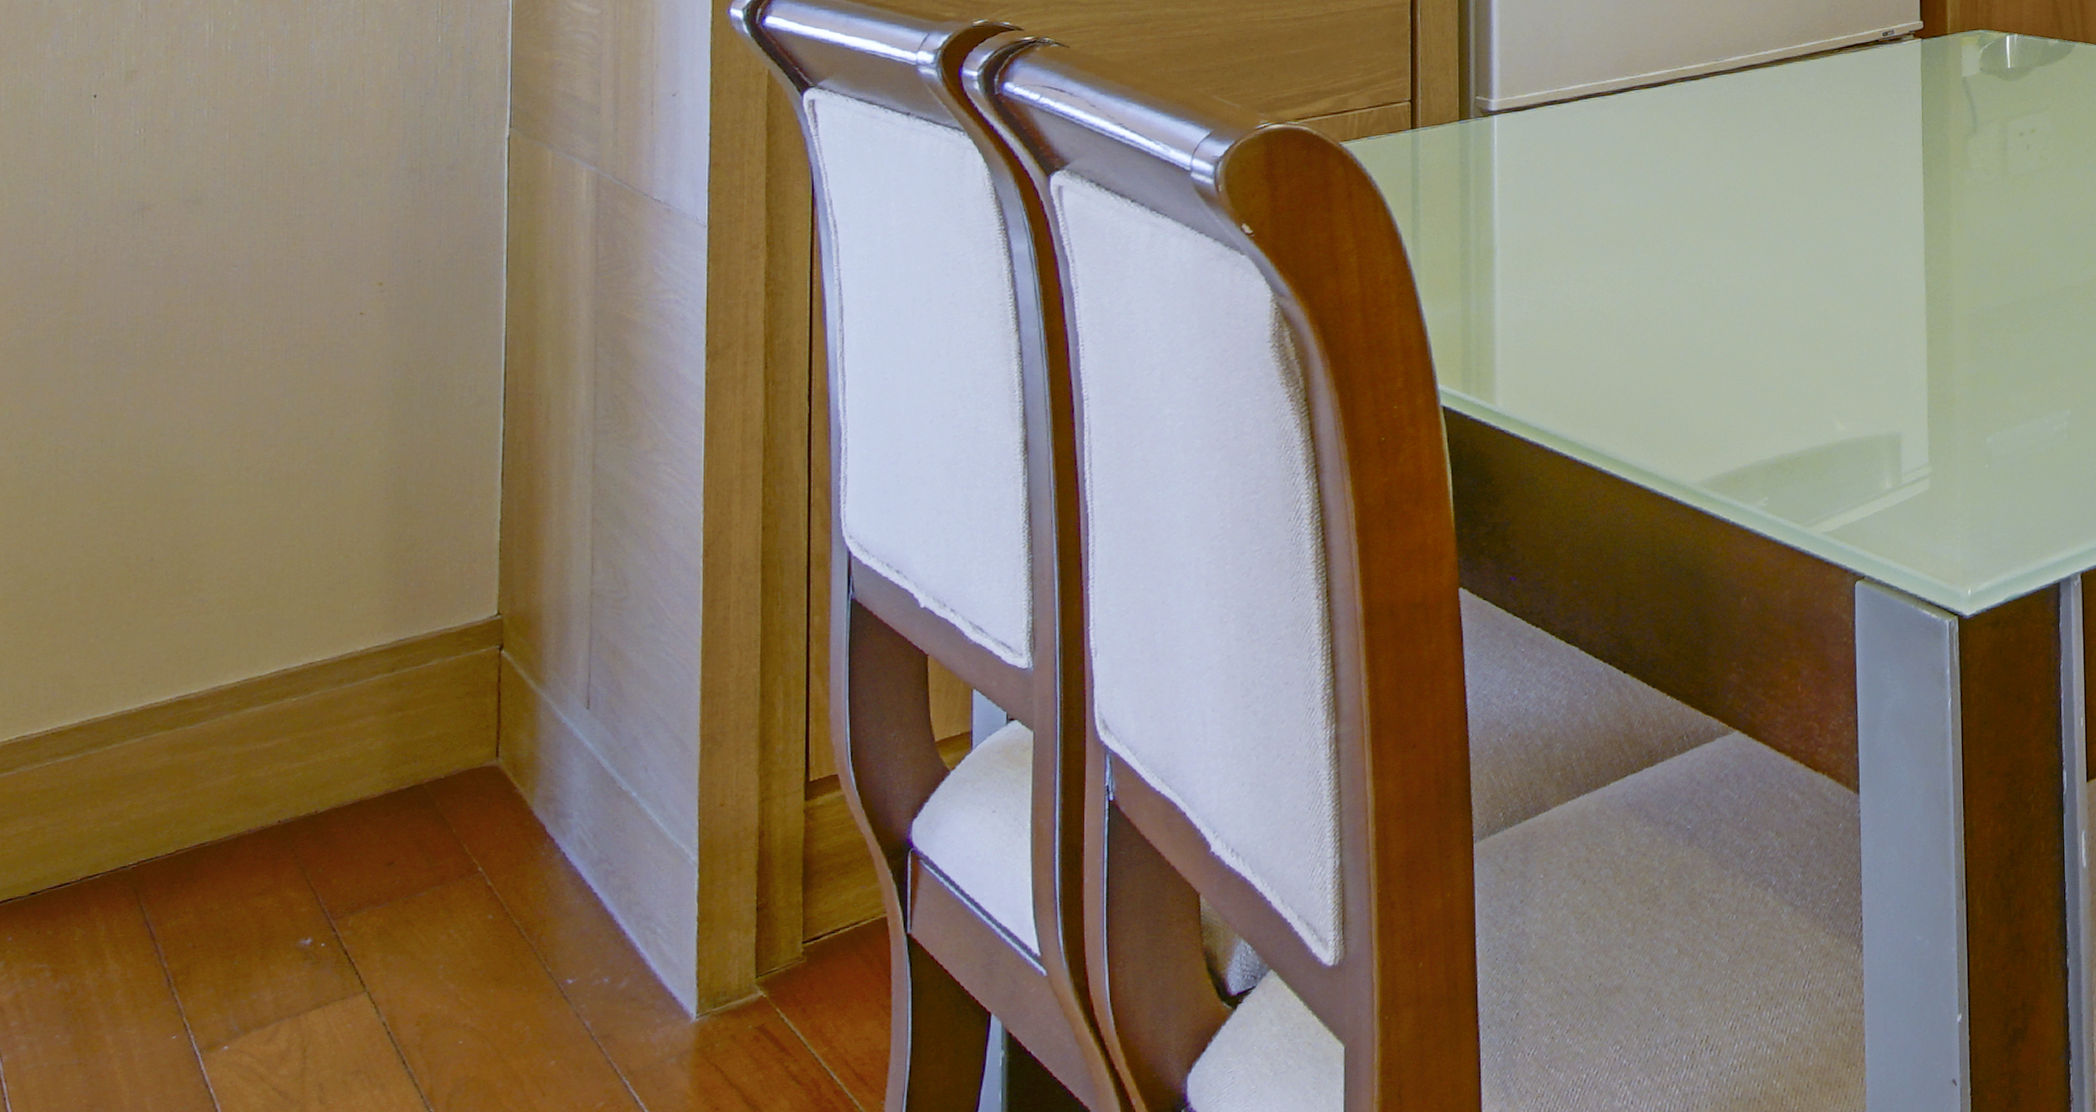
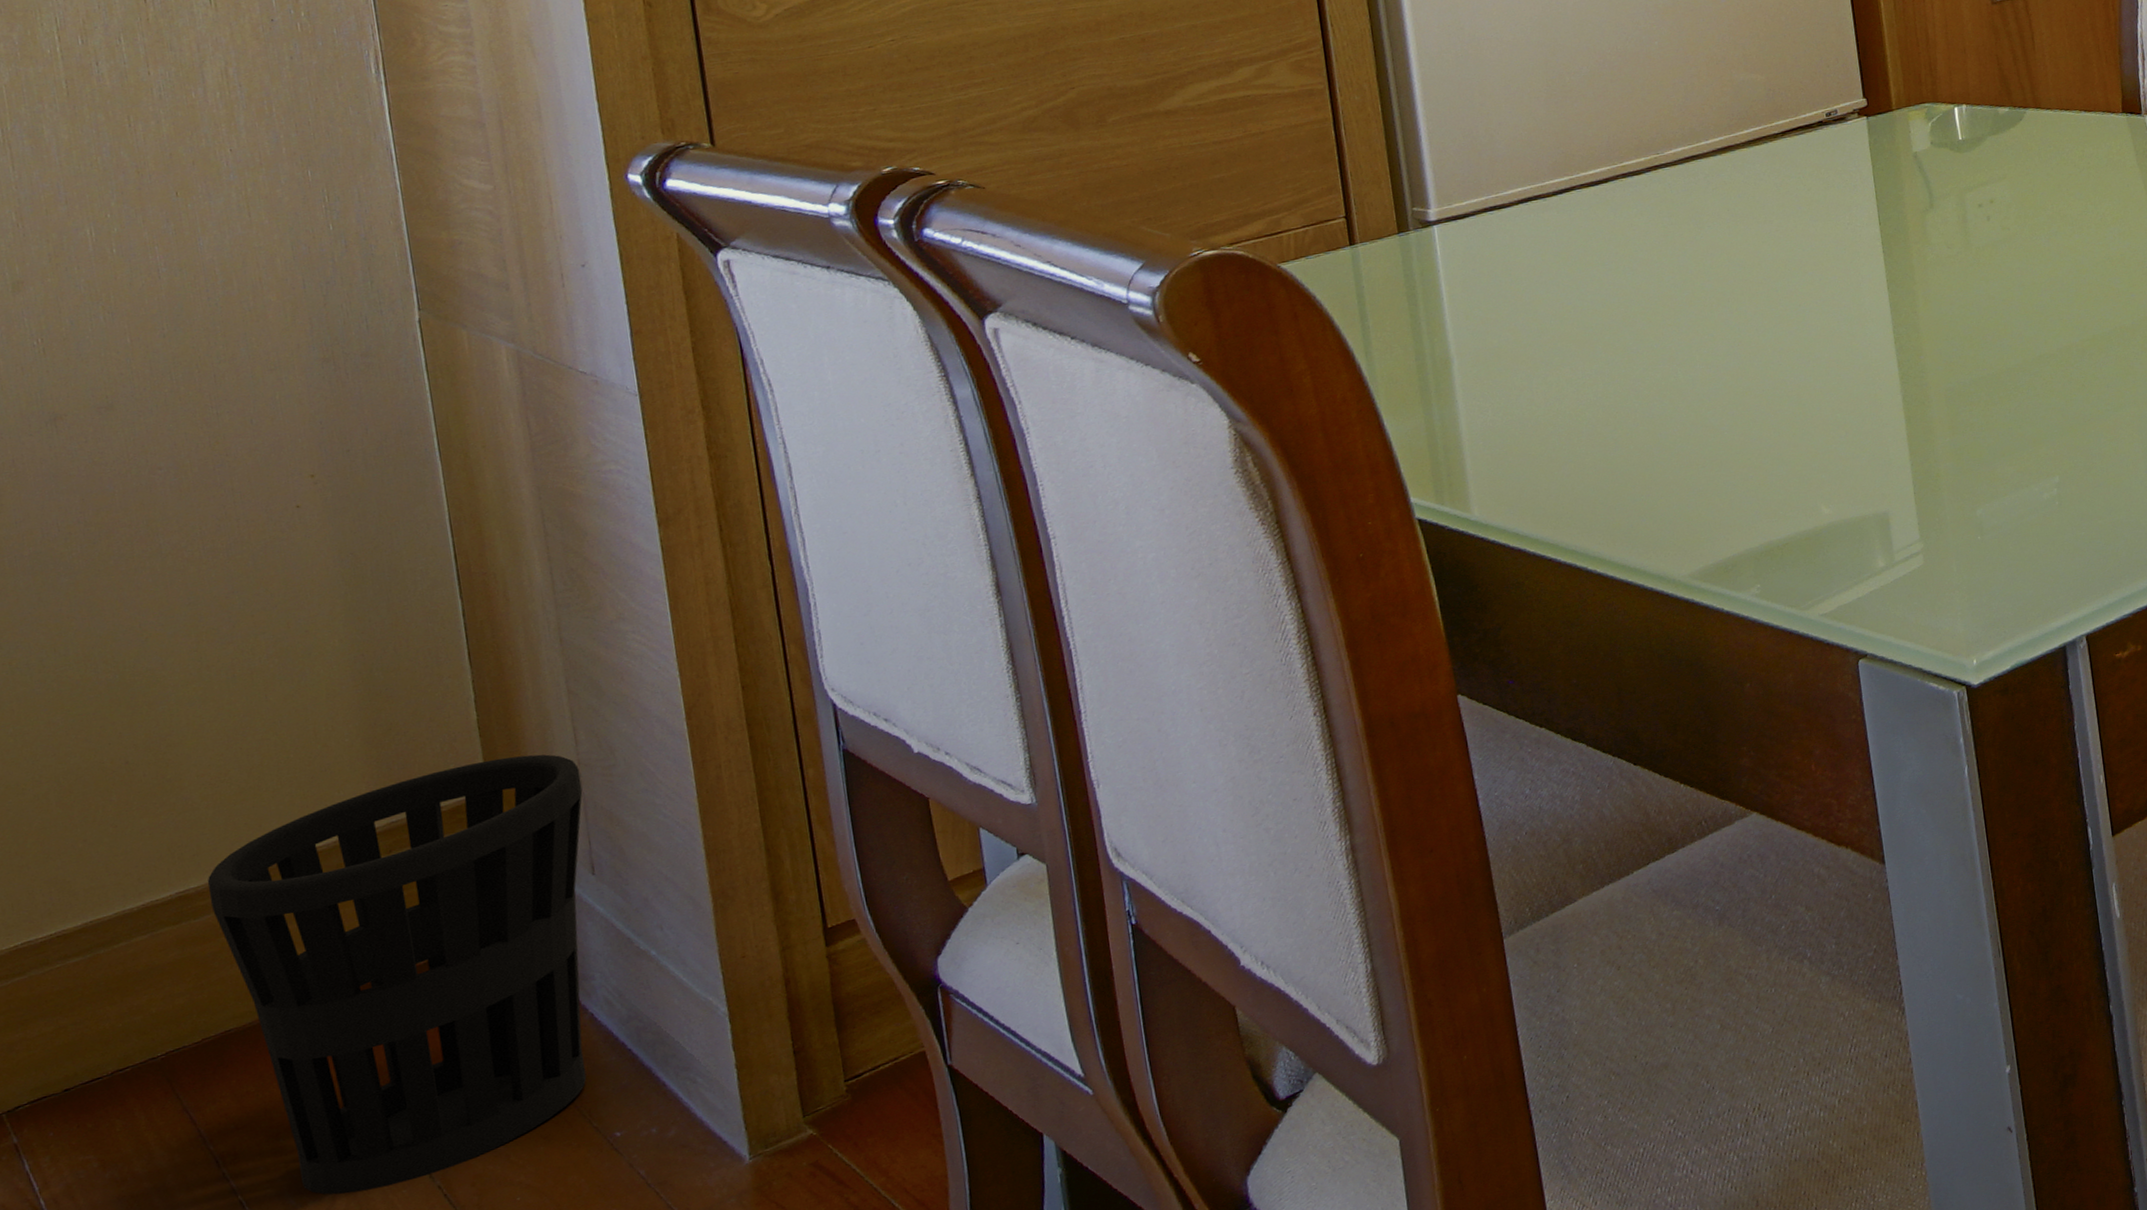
wastebasket: none [208,581,591,1024] -> present [207,754,587,1195]

